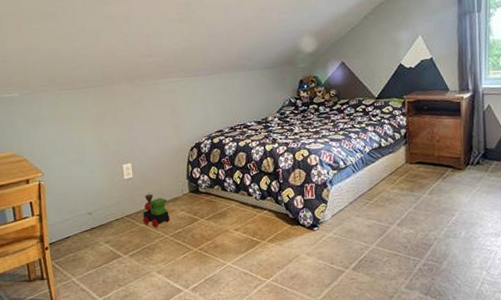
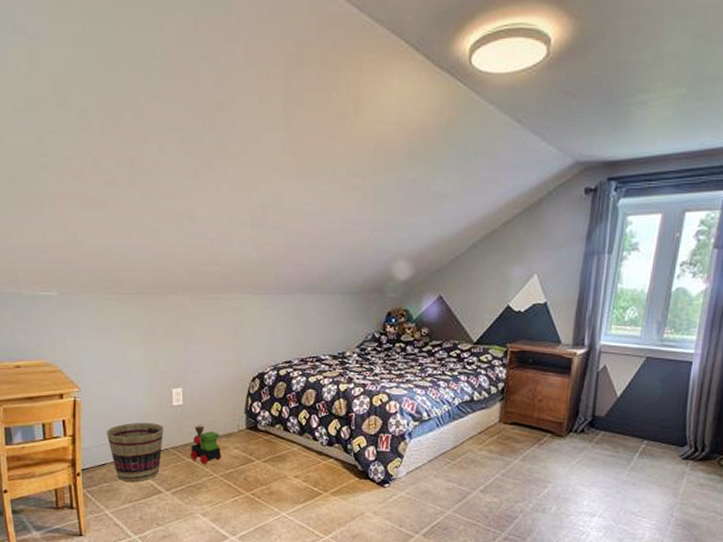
basket: none [68,196,119,250] -> present [106,422,164,481]

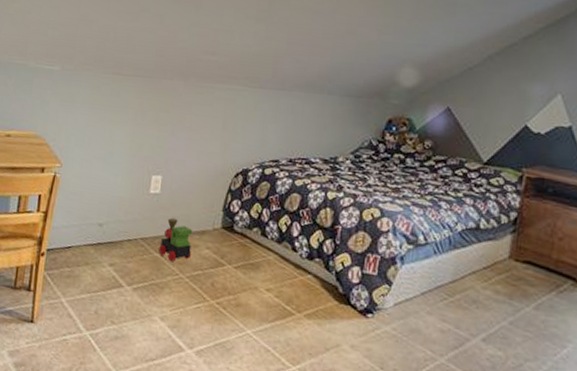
basket: present [106,422,164,481] -> none [78,206,137,271]

